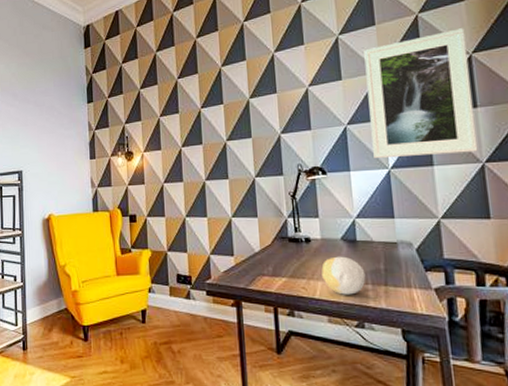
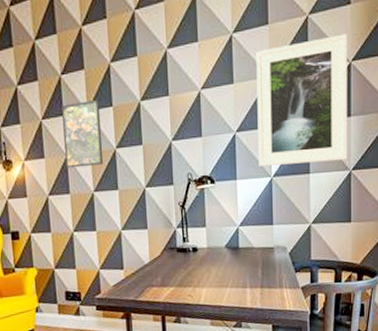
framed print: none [177,98,215,159] -> present [62,99,104,168]
decorative ball: present [321,256,366,295] -> none [206,263,245,299]

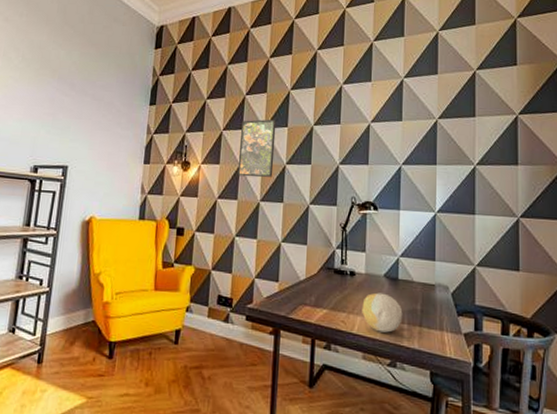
decorative ball: none [206,263,245,299] -> present [362,292,403,333]
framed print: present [256,34,348,166] -> none [423,90,515,207]

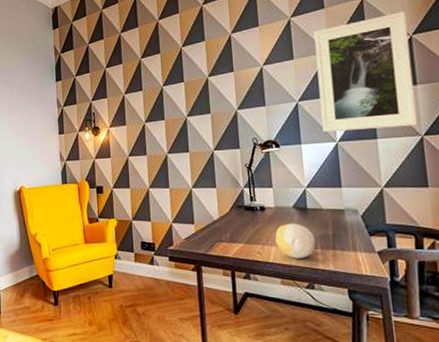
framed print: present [237,119,277,178] -> none [141,76,176,134]
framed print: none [423,90,515,207] -> present [314,11,418,132]

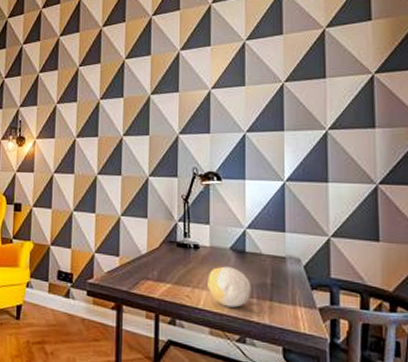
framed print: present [314,11,418,132] -> none [269,47,373,173]

